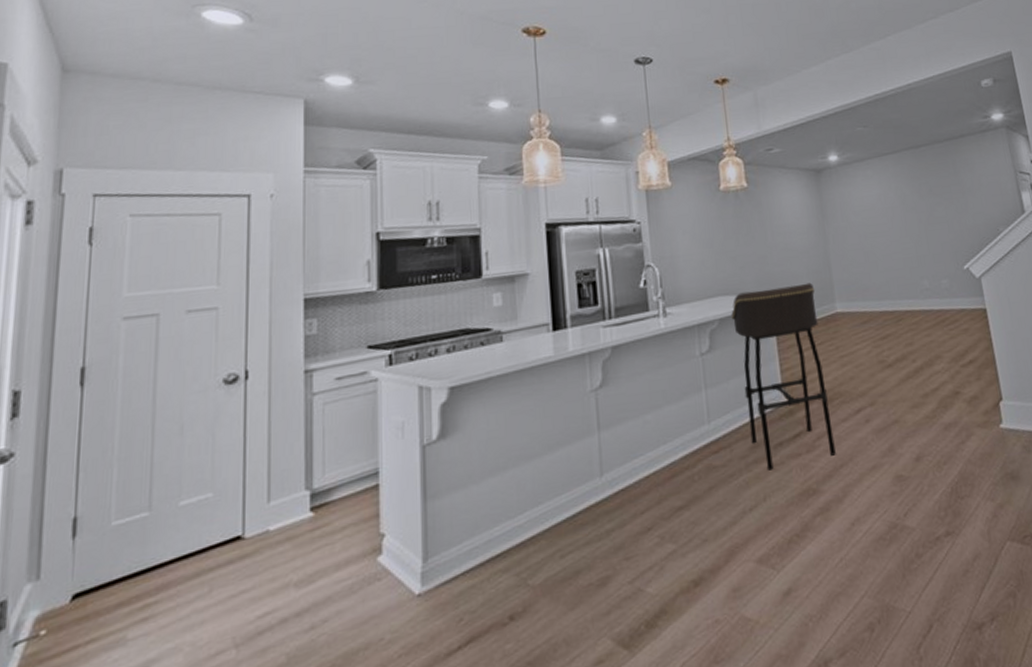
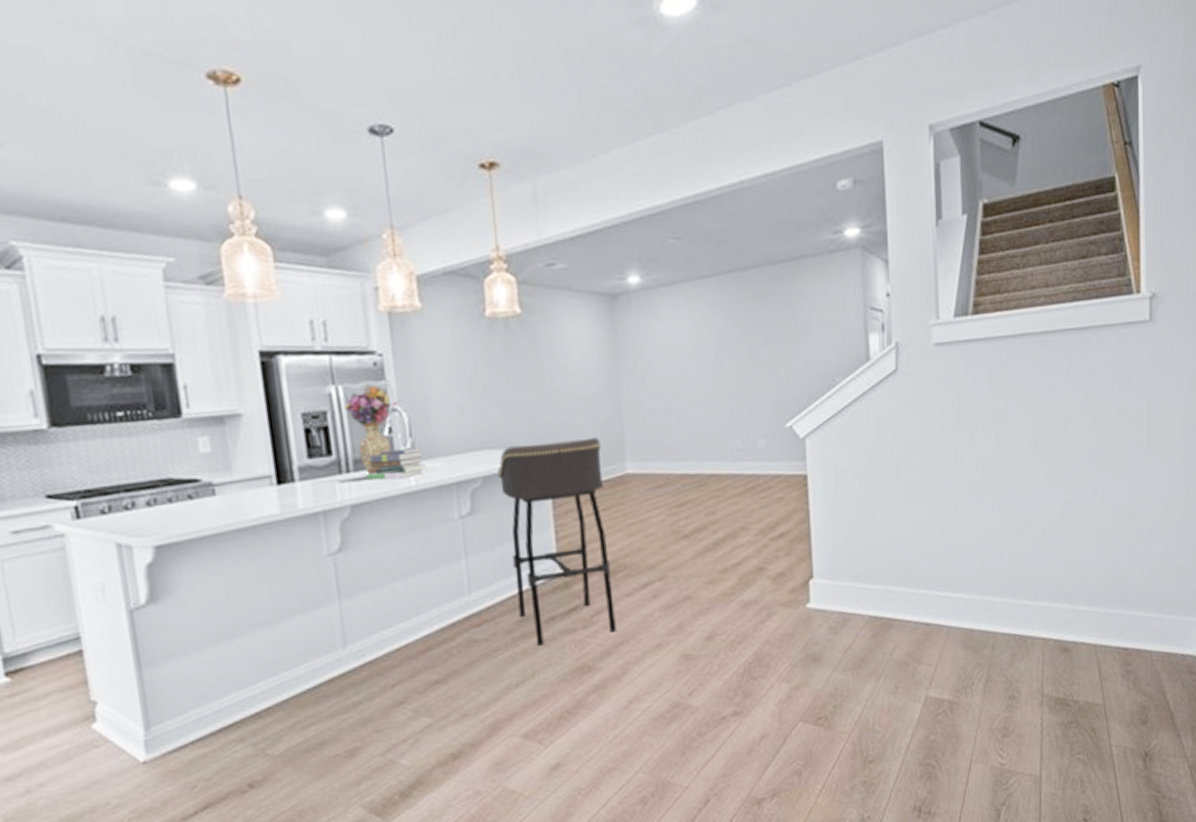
flower arrangement: none [608,244,652,320] -> present [343,382,399,474]
books: none [625,296,673,325] -> present [366,447,426,481]

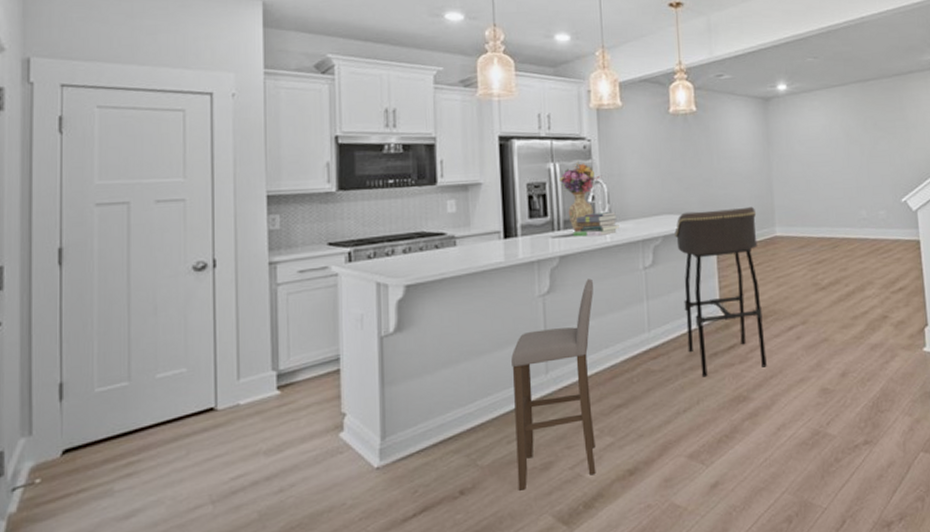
bar stool: none [298,532,413,781] -> present [511,278,596,491]

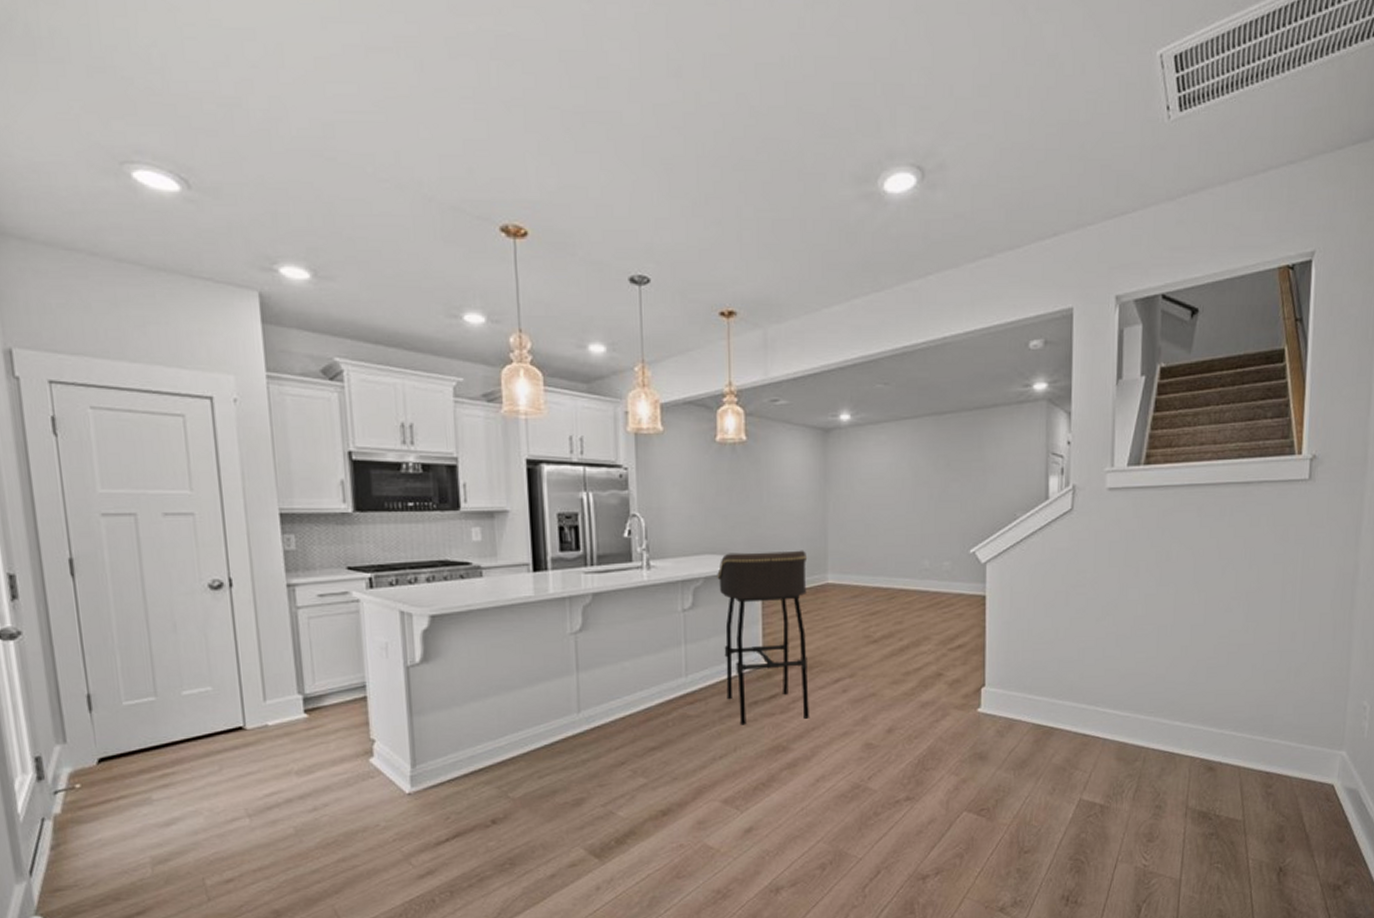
bar stool: present [511,278,596,491] -> none [542,618,629,823]
flower arrangement: present [558,161,601,232] -> none [592,491,638,568]
books: present [573,212,619,237] -> none [607,549,657,575]

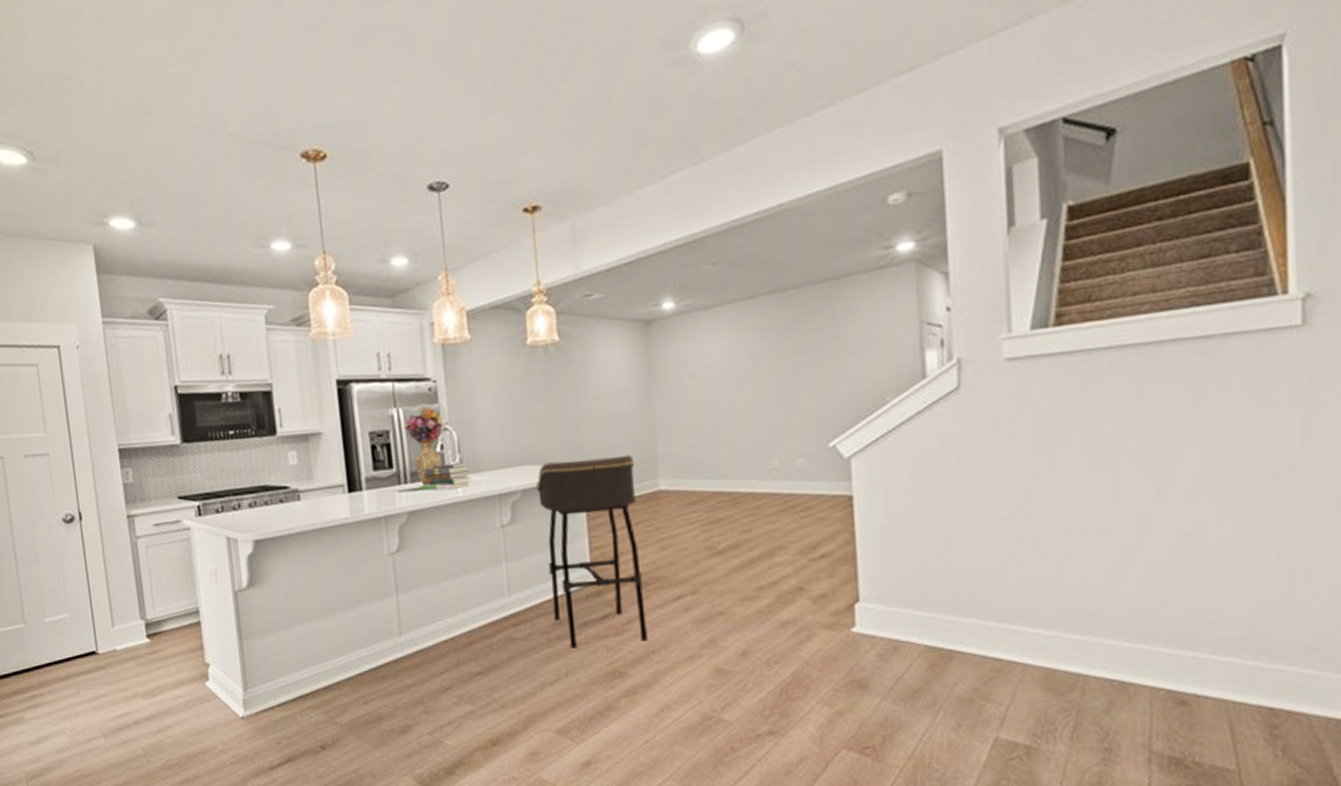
flower arrangement: none [592,491,638,568] -> present [403,405,450,485]
books: none [607,549,657,575] -> present [421,463,472,491]

